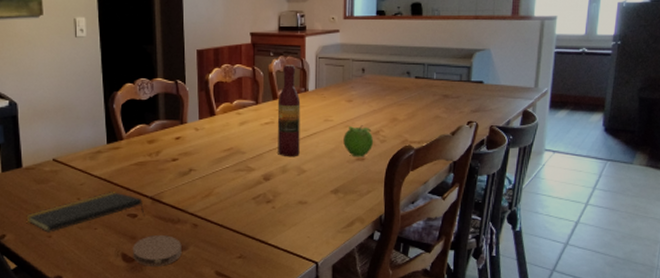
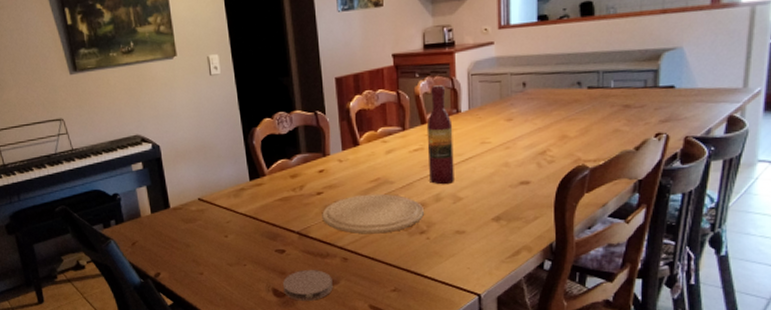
notepad: present [26,192,145,233] -> none [177,228,293,270]
plate: none [176,163,271,202] -> present [322,193,424,234]
fruit: present [343,125,374,157] -> none [504,145,540,181]

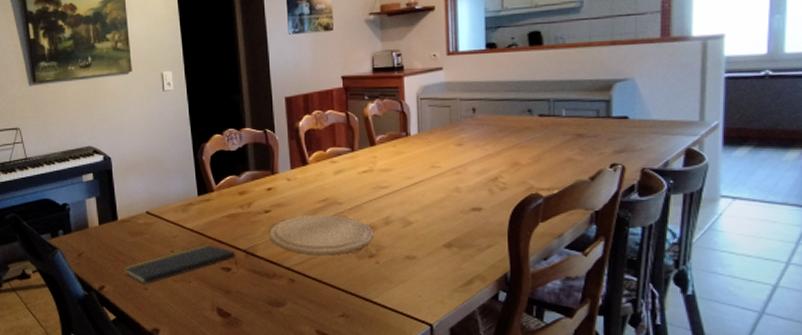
notepad: none [177,228,293,270] -> present [123,244,239,285]
coaster: present [283,270,333,301] -> none [228,290,279,323]
wine bottle: present [426,85,454,185] -> none [375,108,404,208]

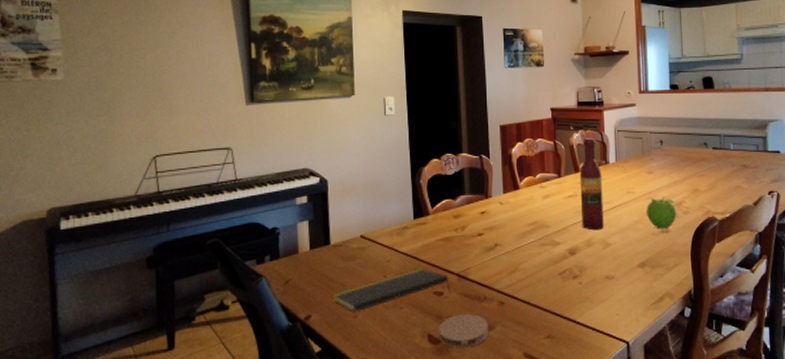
coaster: none [228,290,279,323] -> present [439,314,489,348]
plate: present [269,214,373,256] -> none [481,237,577,278]
wine bottle: none [375,108,404,208] -> present [579,138,604,231]
fruit: none [455,171,492,207] -> present [647,197,677,230]

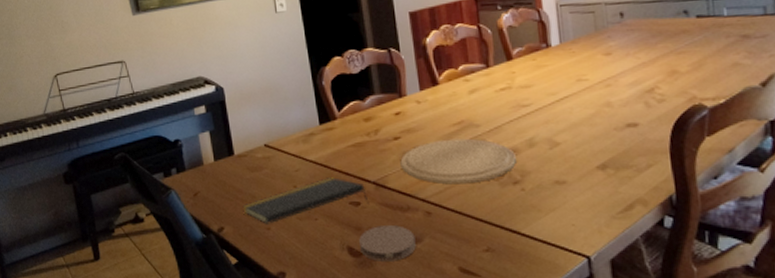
plate: none [481,237,577,278] -> present [400,138,516,185]
wine bottle: present [579,138,604,231] -> none [513,17,549,128]
fruit: present [647,197,677,230] -> none [605,83,648,123]

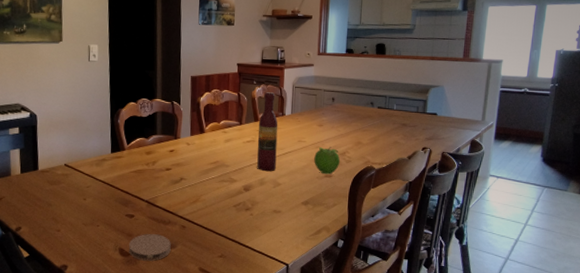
notepad: present [242,177,369,224] -> none [39,194,141,227]
plate: present [400,138,516,185] -> none [168,173,250,208]
wine bottle: none [513,17,549,128] -> present [257,92,278,172]
fruit: none [605,83,648,123] -> present [314,147,341,175]

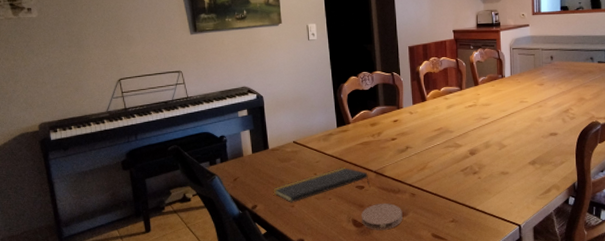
notepad: none [39,194,141,227] -> present [273,167,371,203]
wine bottle: present [257,92,278,172] -> none [479,56,500,135]
fruit: present [314,147,341,175] -> none [538,105,565,133]

